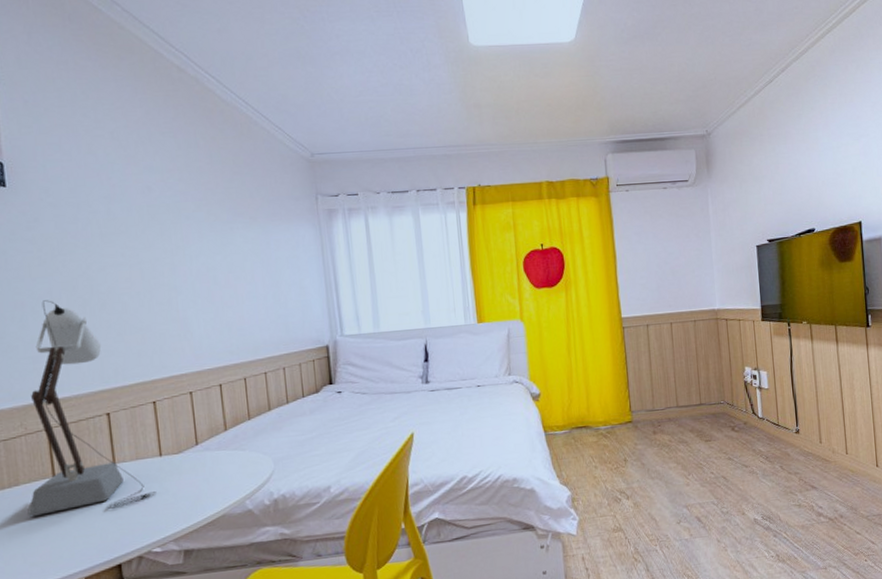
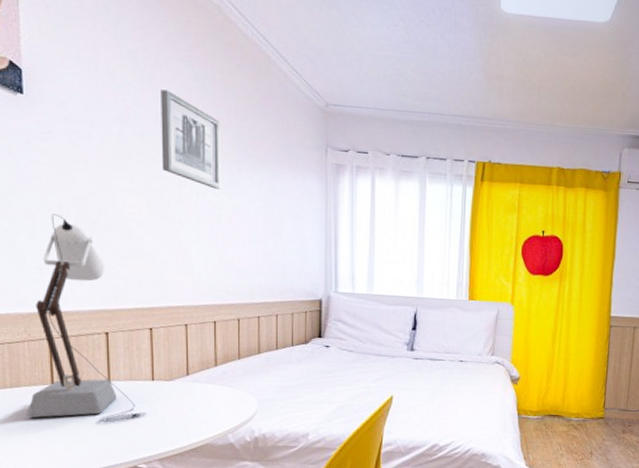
wall art: none [145,163,214,252] -> present [161,89,221,189]

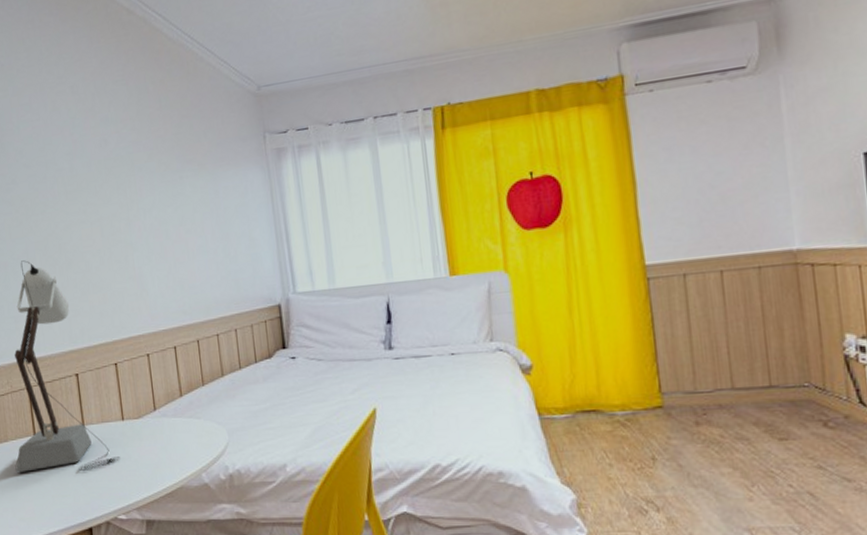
wall art: present [161,89,221,189] -> none [101,114,166,204]

